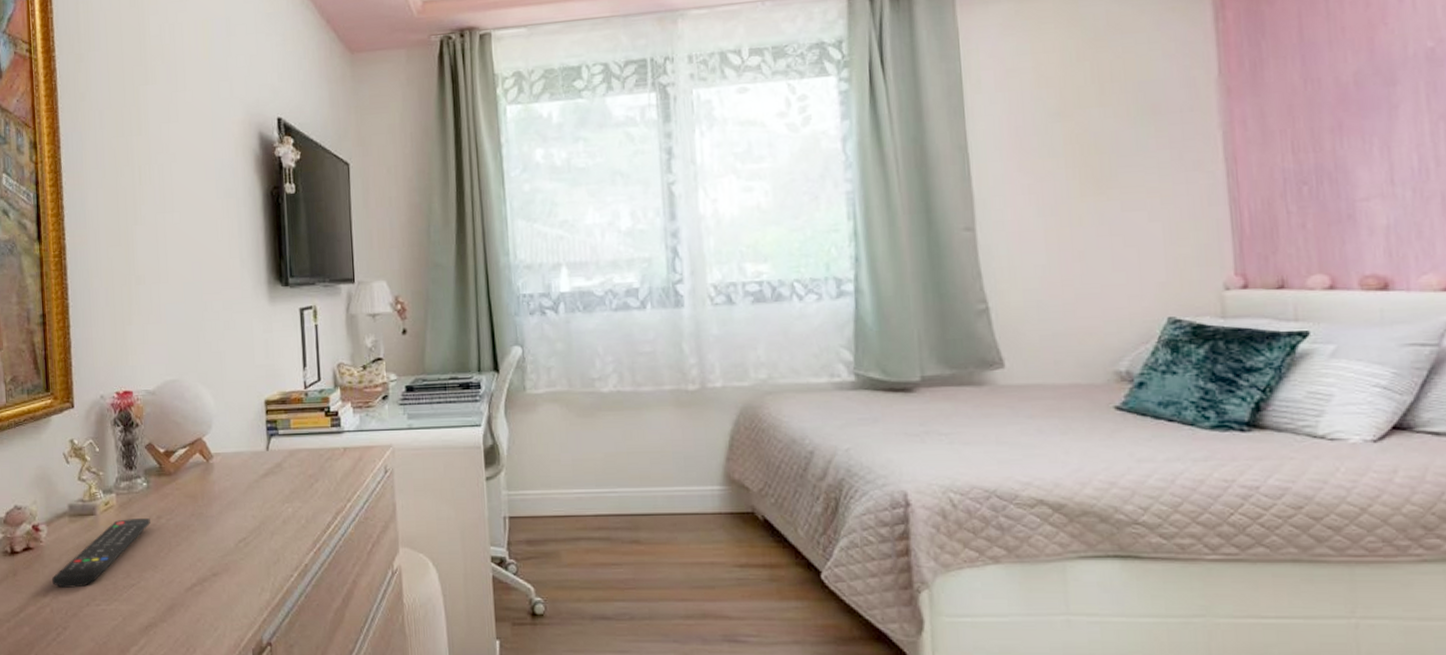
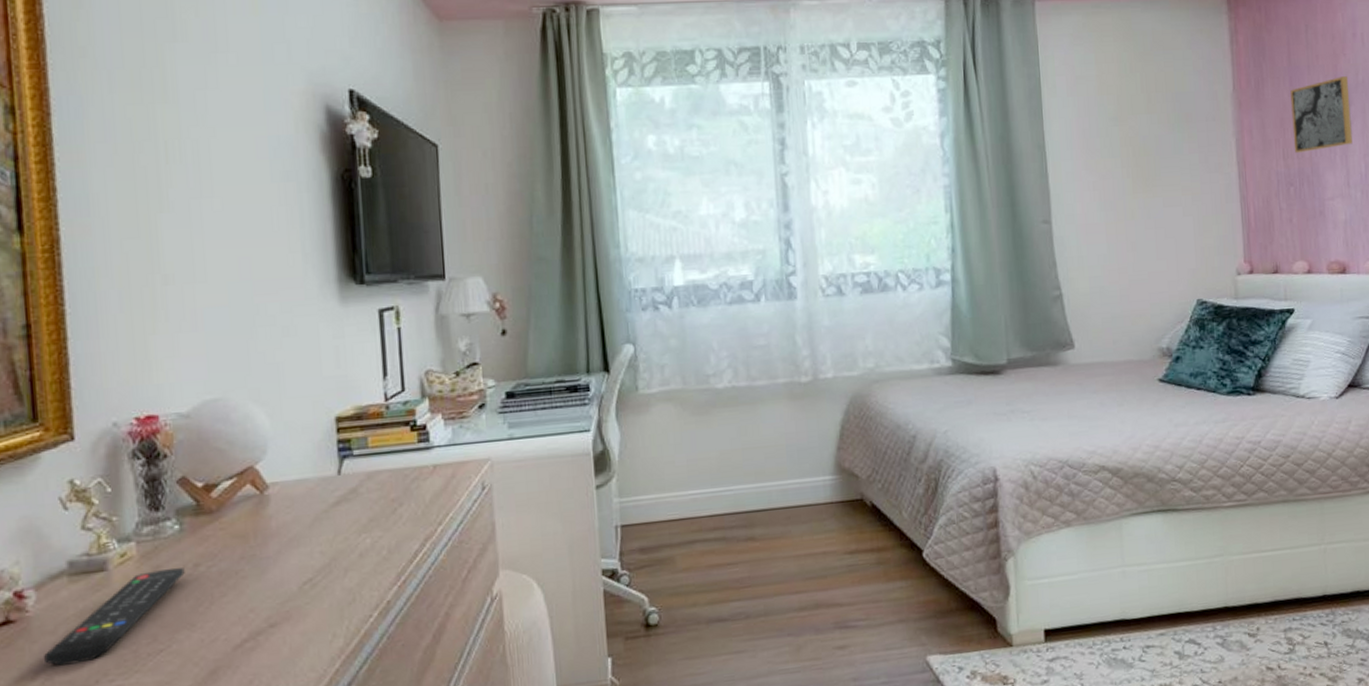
wall art: none [1302,50,1399,145] -> present [1290,76,1353,153]

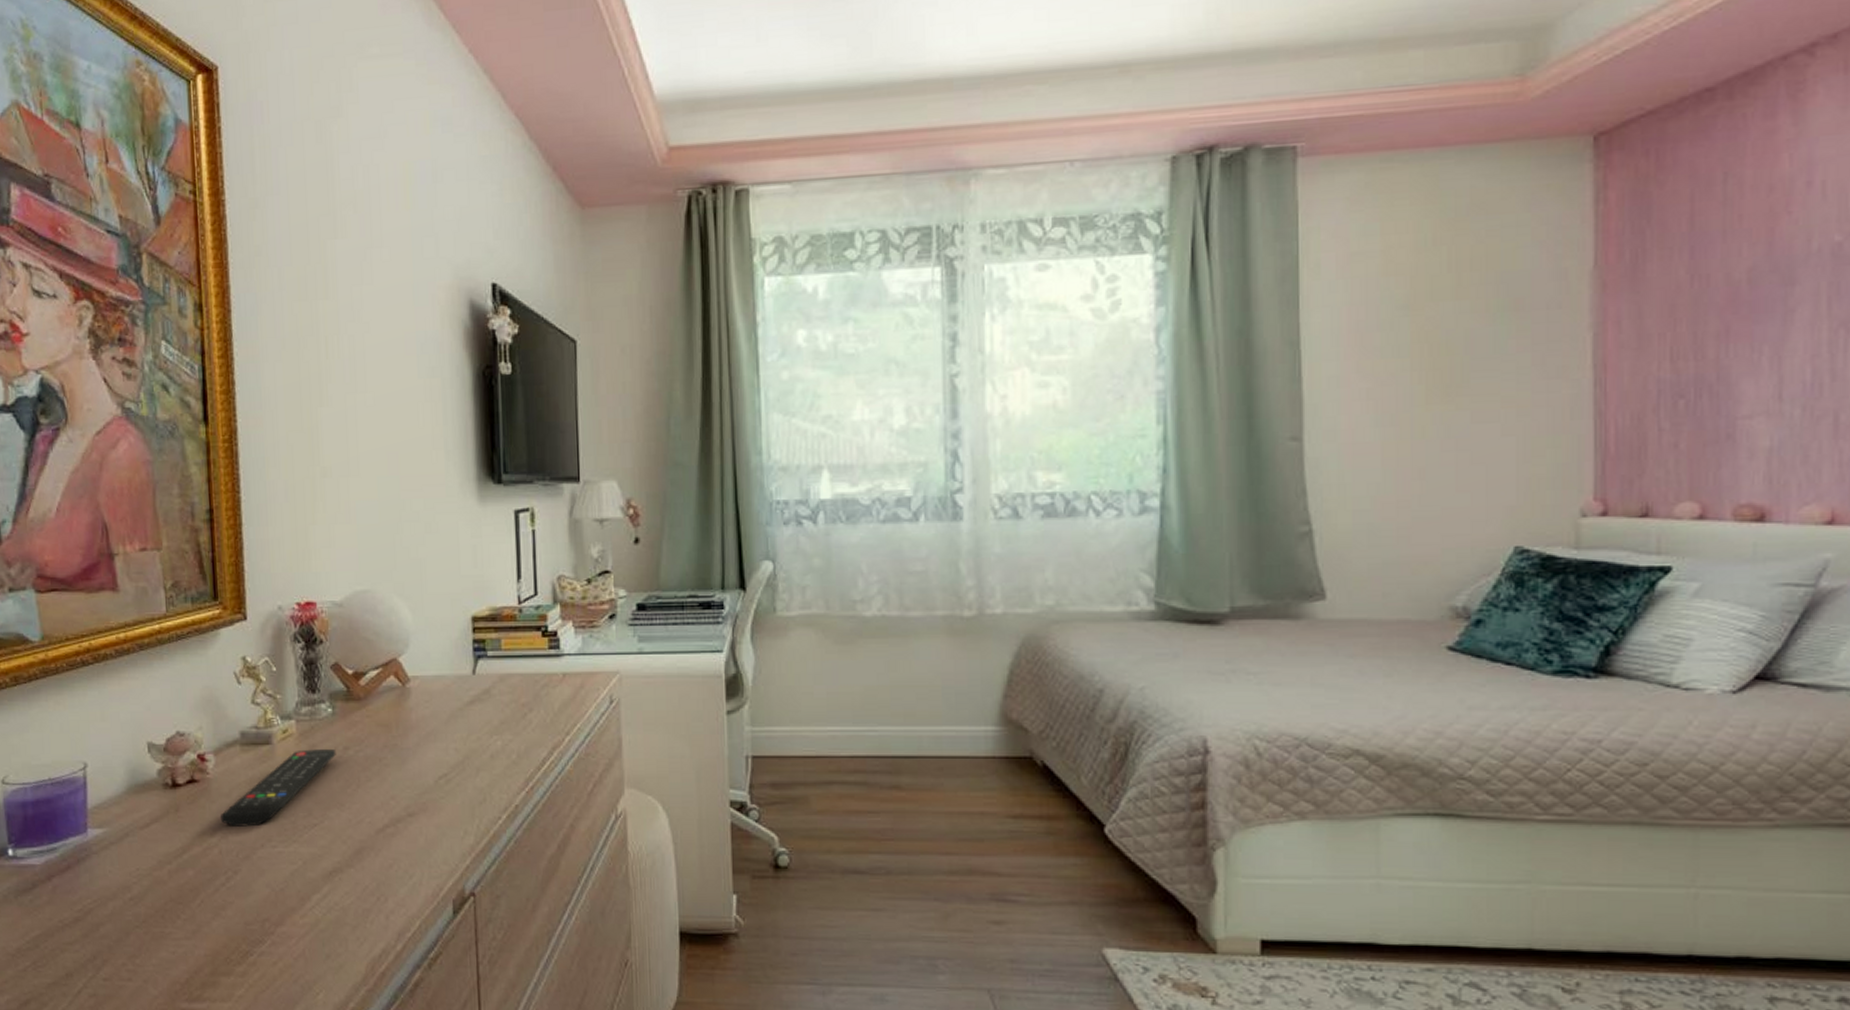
wall art: present [1290,76,1353,153] -> none [1689,244,1793,352]

